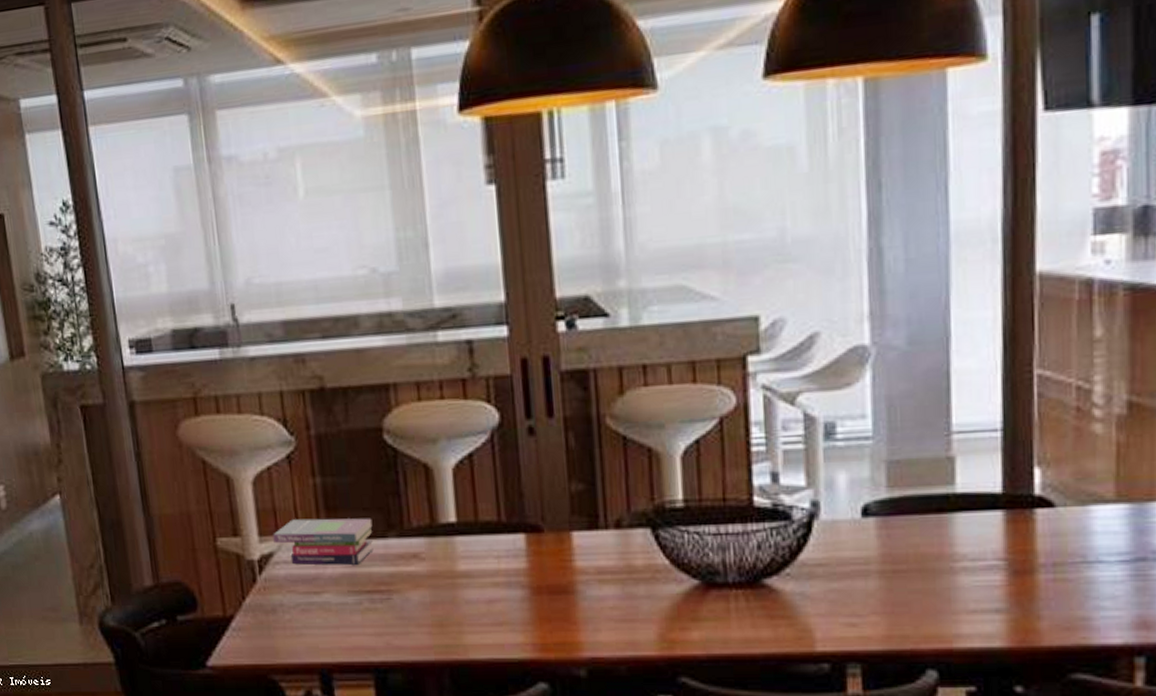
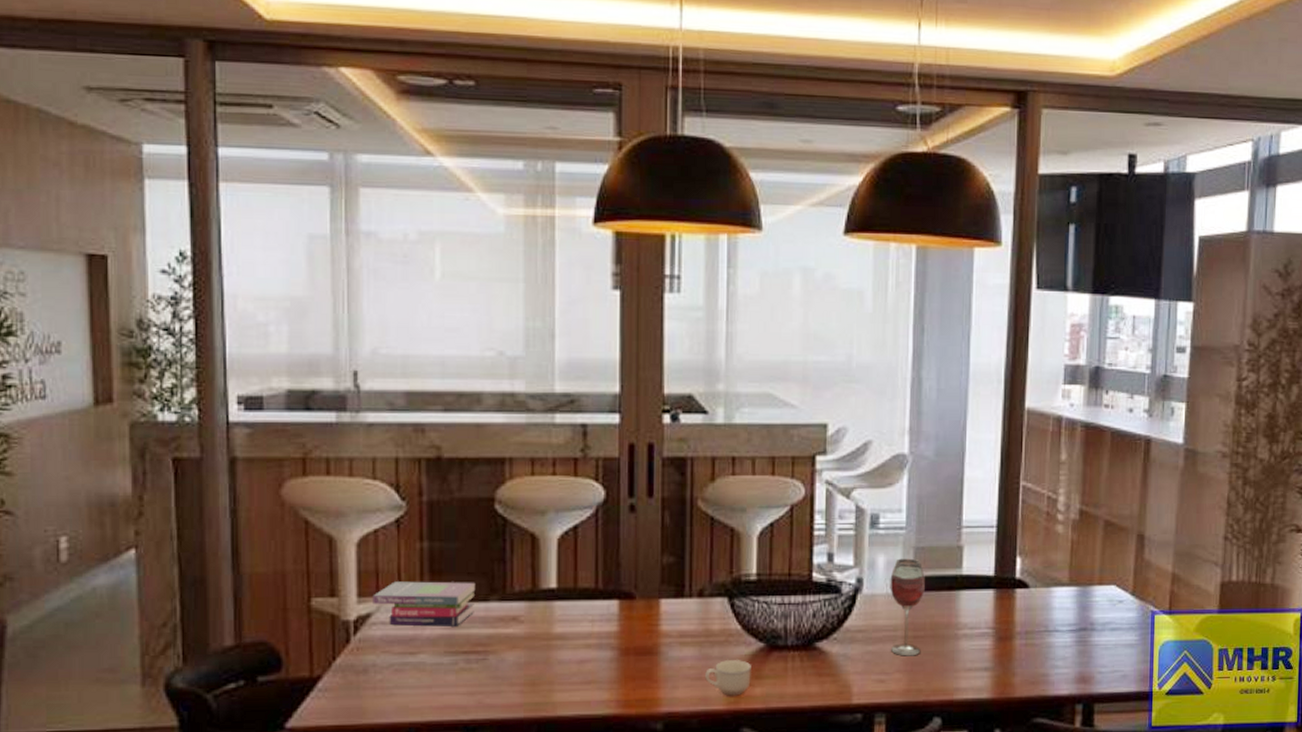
cup: none [631,599,687,640] -> present [705,660,752,696]
wineglass: none [855,475,904,595] -> present [890,558,925,656]

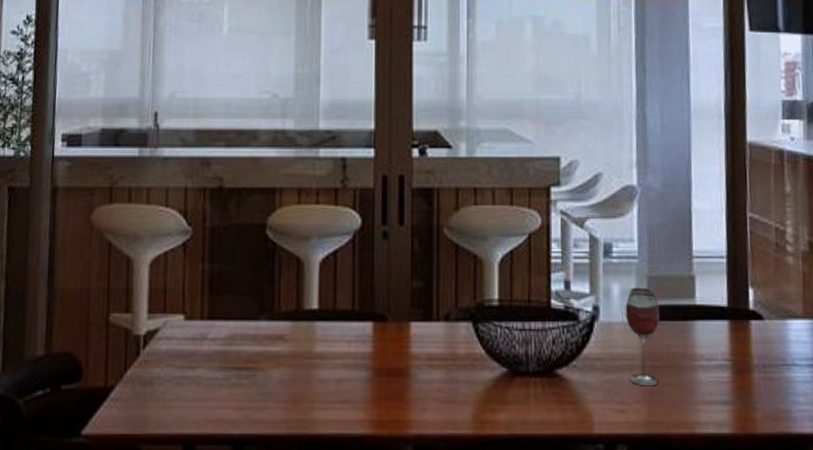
books: present [373,581,476,627] -> none [160,300,248,343]
cup: present [705,660,752,696] -> none [452,384,497,421]

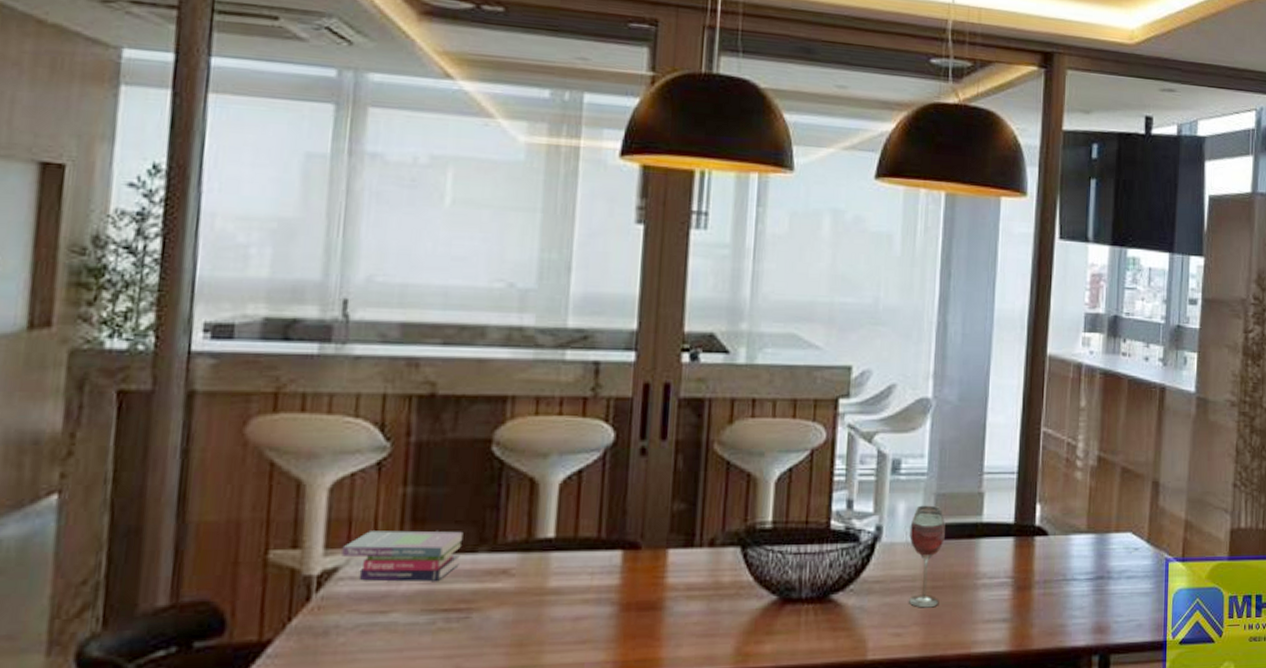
books: none [160,300,248,343] -> present [342,530,464,582]

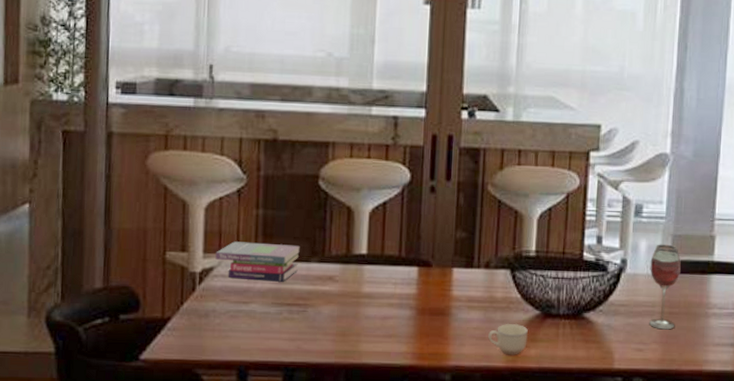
cup: none [712,614,763,654] -> present [488,324,529,355]

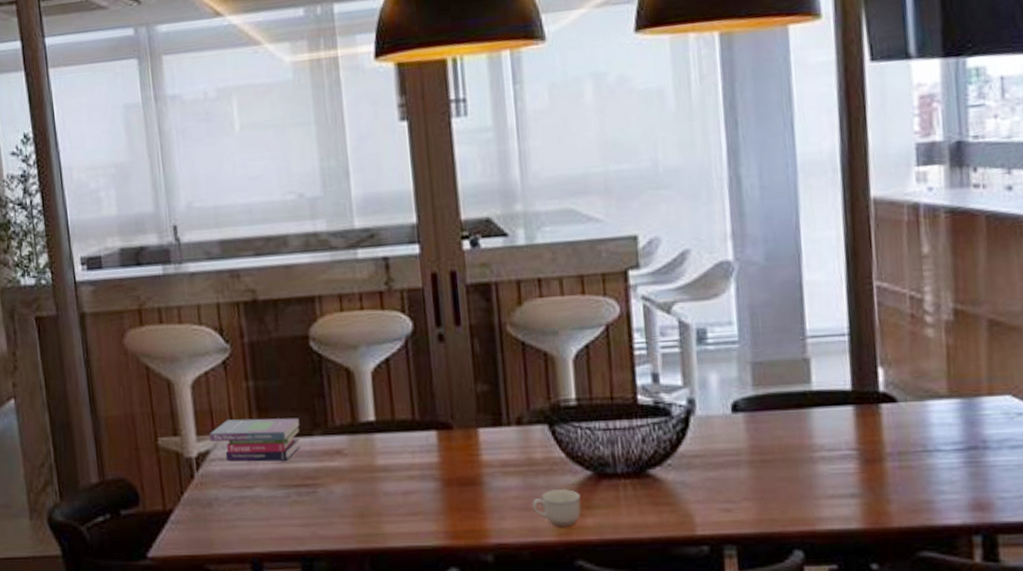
wineglass: present [649,244,681,330] -> none [726,375,771,483]

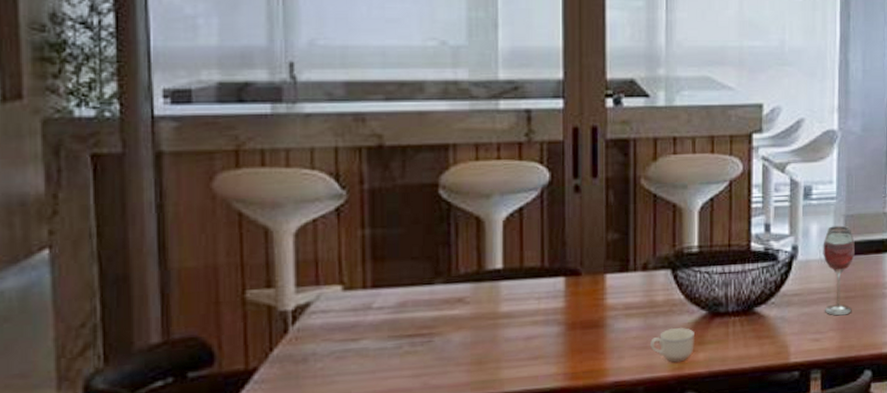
books: present [209,417,301,462] -> none [312,266,420,314]
wineglass: none [726,375,771,483] -> present [823,225,855,316]

